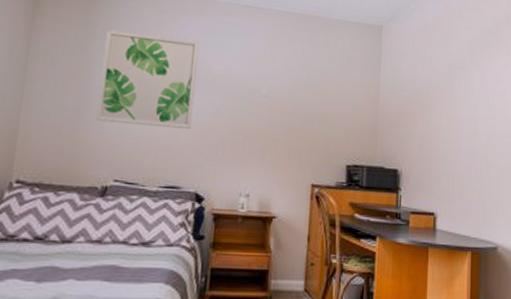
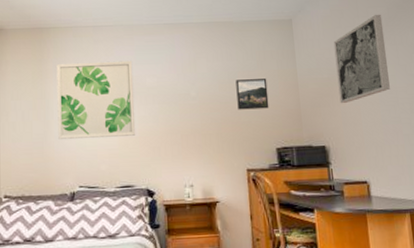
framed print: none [311,83,347,120] -> present [235,79,269,110]
wall art: none [419,36,473,127] -> present [333,14,390,104]

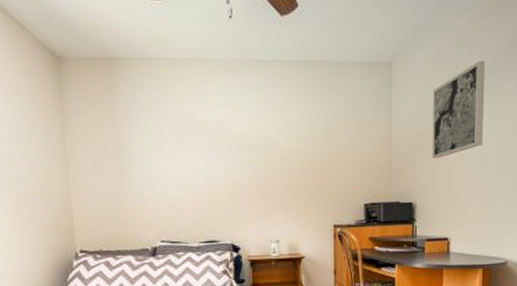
wall art: present [56,60,135,139] -> none [129,103,219,191]
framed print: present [235,79,269,110] -> none [328,129,361,163]

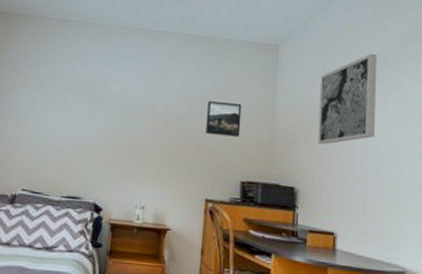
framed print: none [328,129,361,163] -> present [206,101,242,137]

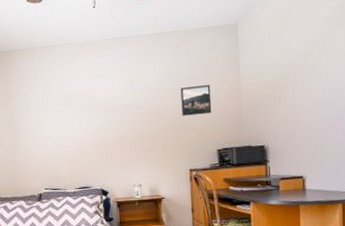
wall art: present [318,53,378,145] -> none [279,9,335,105]

